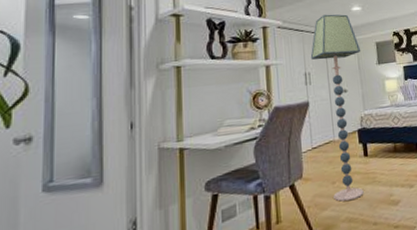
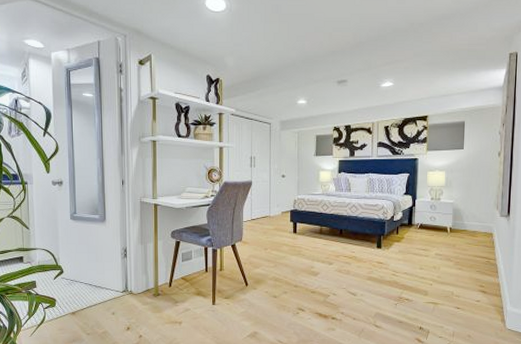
floor lamp: present [310,14,364,202] -> none [256,105,302,265]

